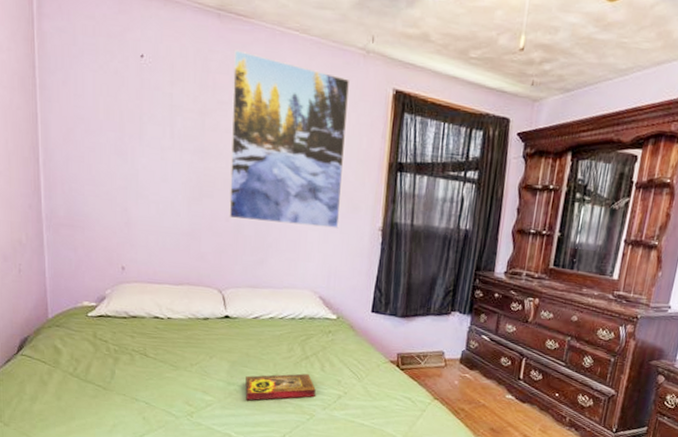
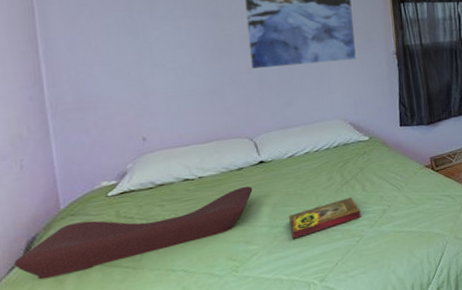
cushion: none [10,333,216,378] -> present [14,185,253,280]

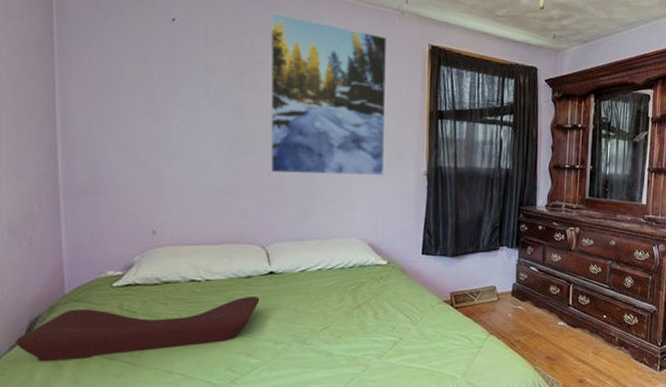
book: present [289,197,361,240] -> none [294,323,370,360]

